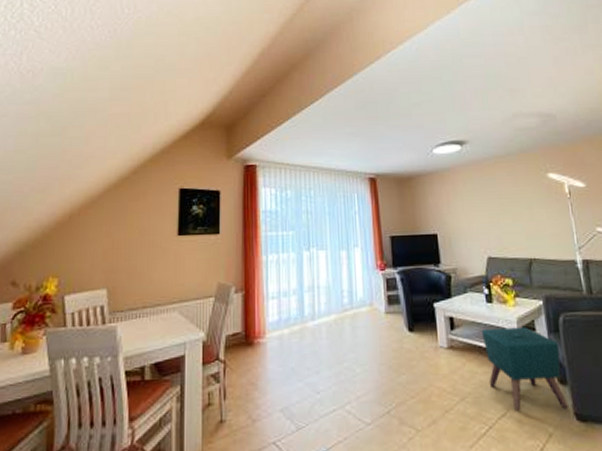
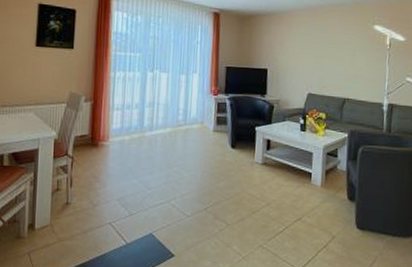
ottoman: present [481,327,568,411] -> none [291,151,355,219]

